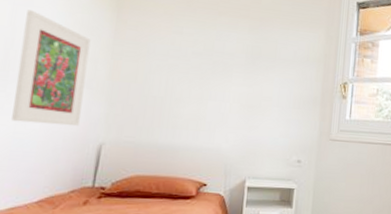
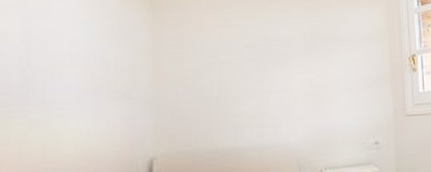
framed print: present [11,10,91,127] -> none [38,22,125,150]

